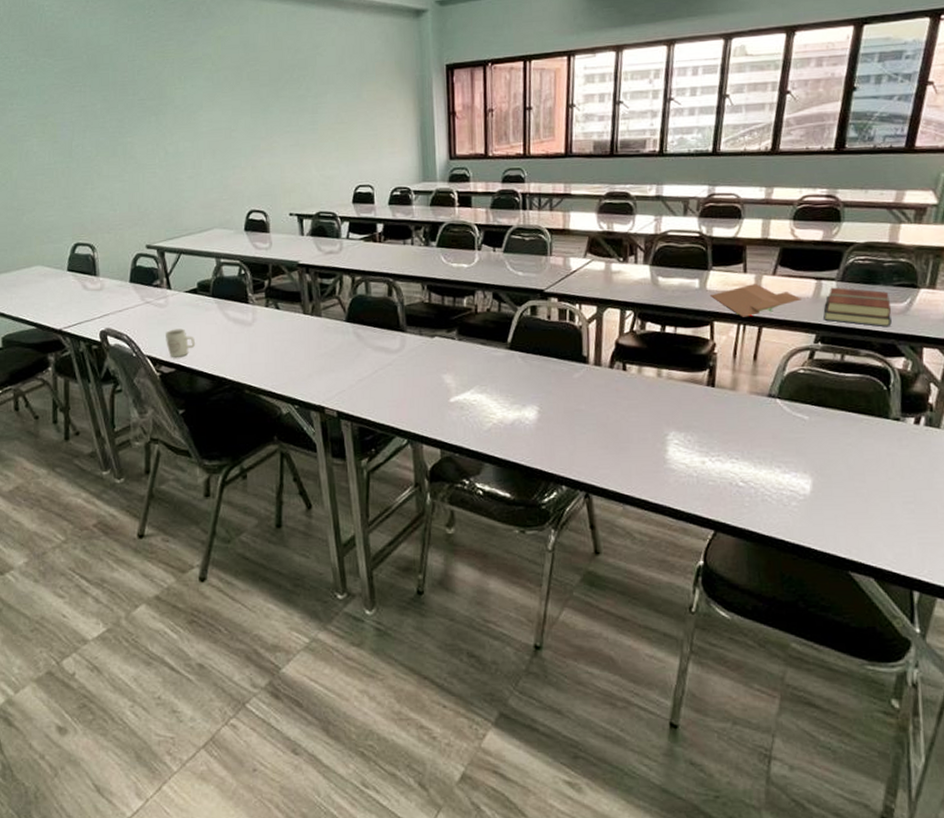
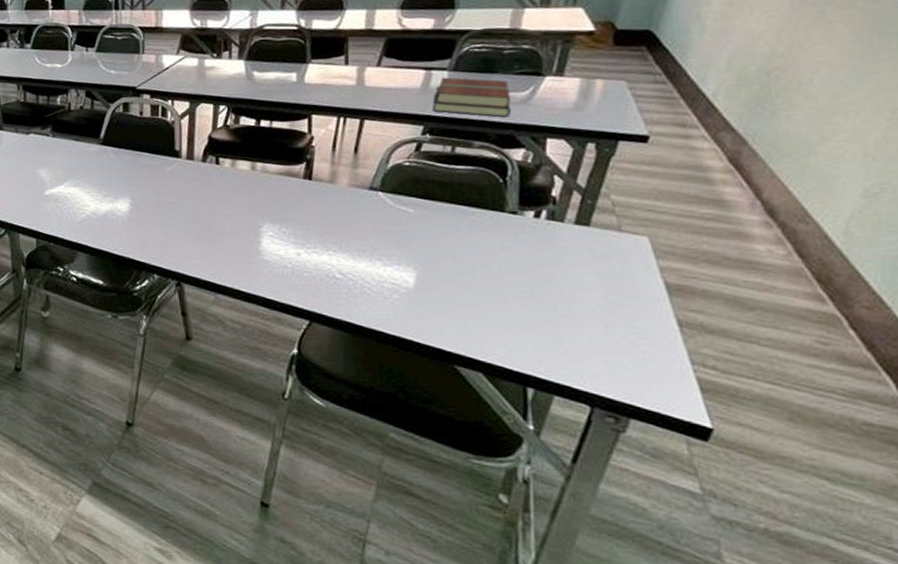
papers: present [711,283,801,317] -> none [309,75,408,110]

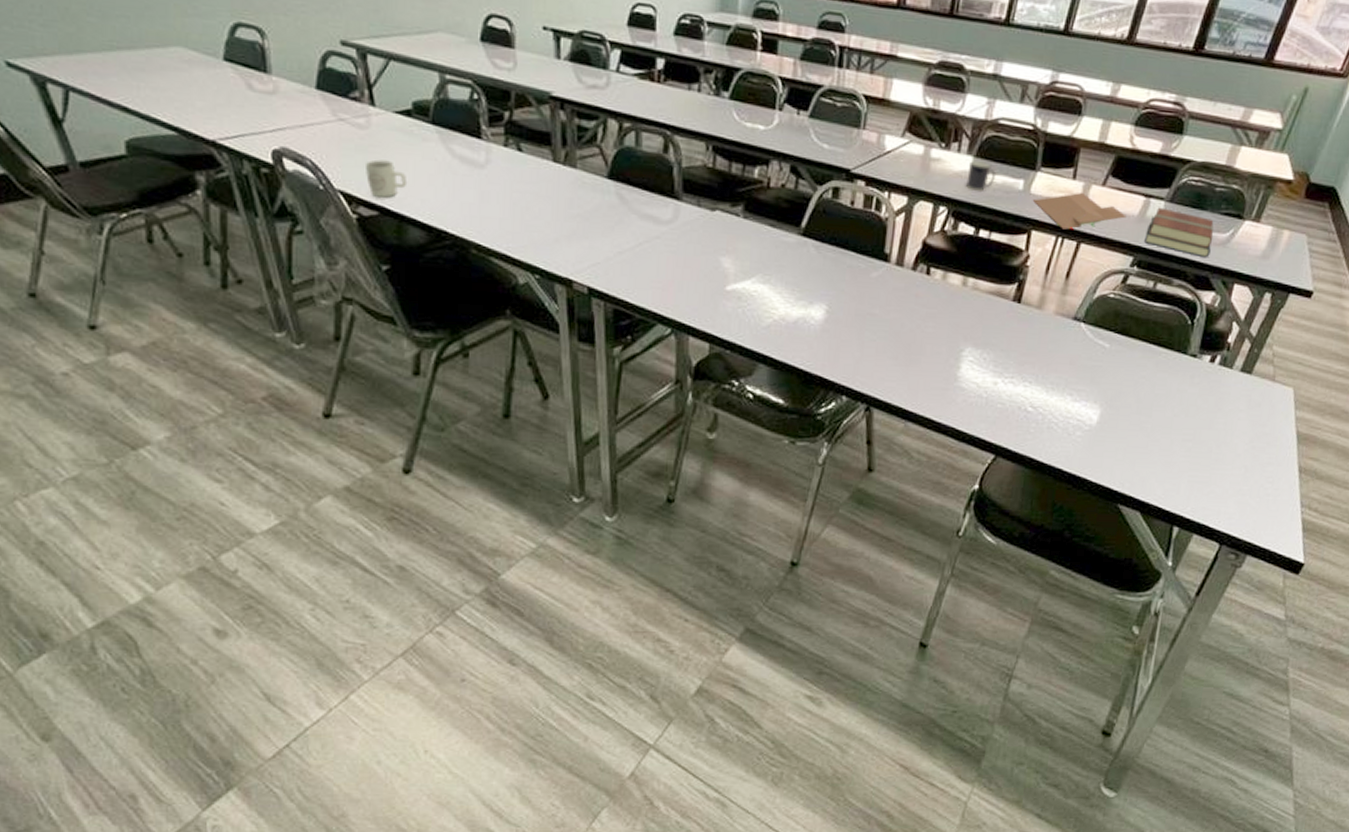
mug: none [241,63,268,89] -> present [966,161,995,192]
papers: none [309,75,408,110] -> present [1033,192,1127,230]

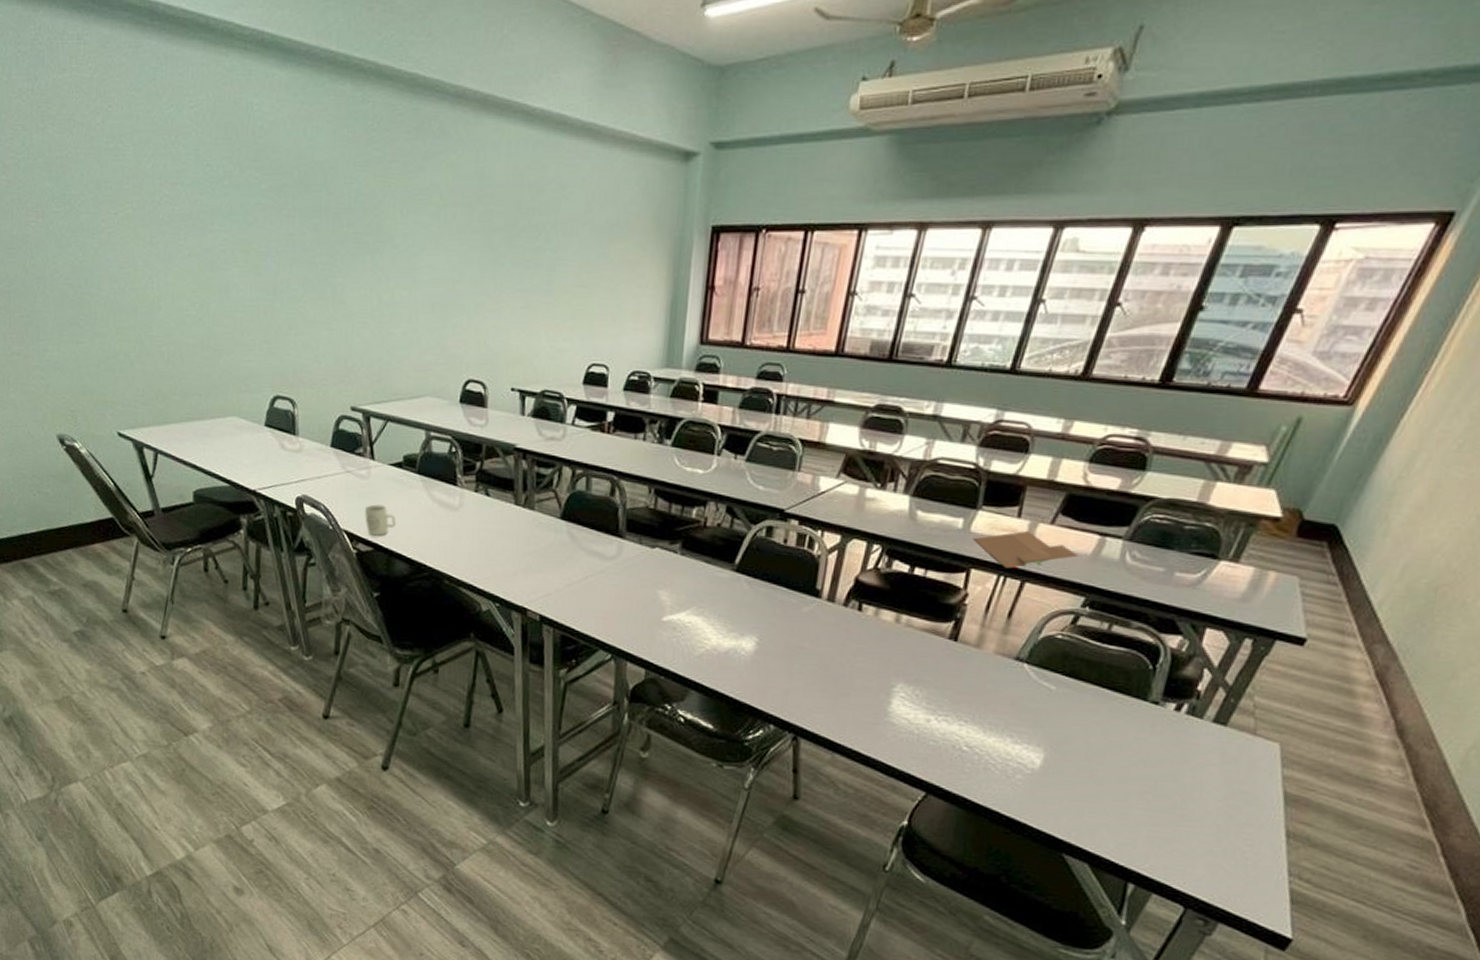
mug: present [966,161,995,192] -> none [901,500,933,531]
books: present [1144,207,1214,258] -> none [1098,546,1182,600]

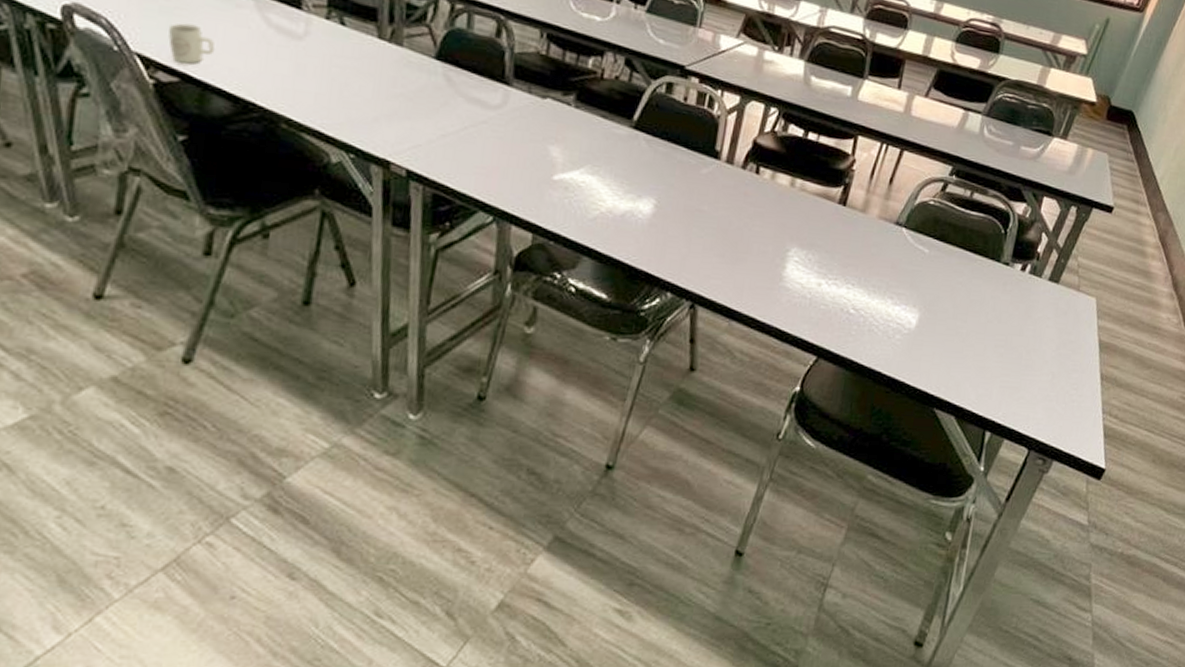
papers: present [973,530,1078,569] -> none [860,101,947,137]

